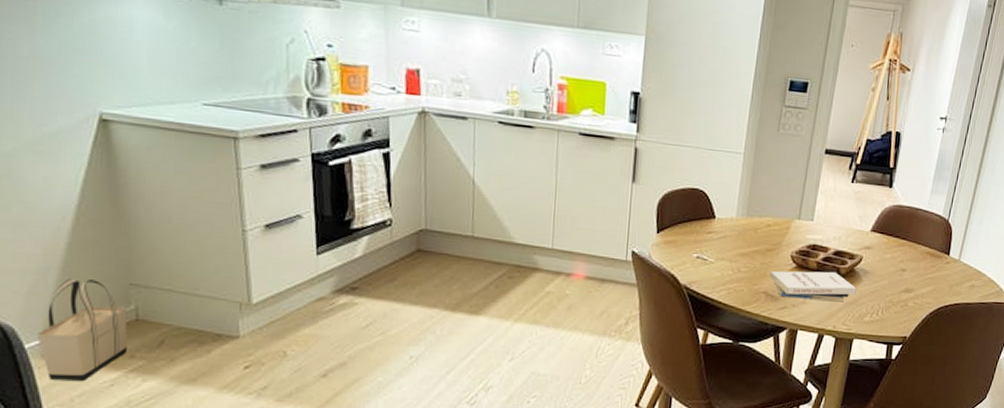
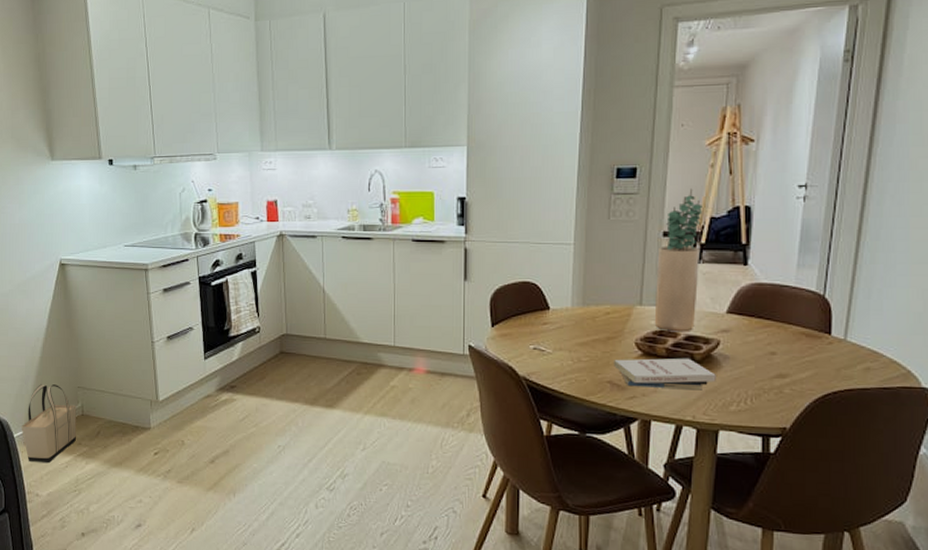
vase: none [809,109,861,247] -> present [654,188,702,332]

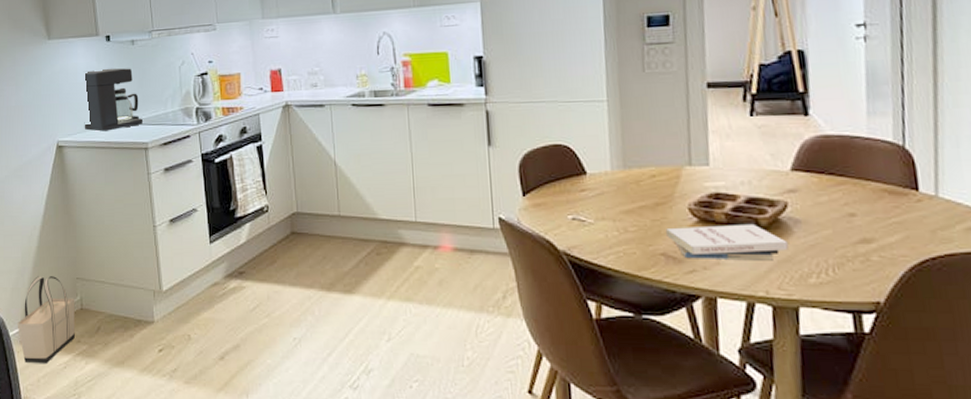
coffee maker: none [86,191,144,252] -> present [84,68,144,132]
vase: present [654,188,702,332] -> none [703,34,756,195]

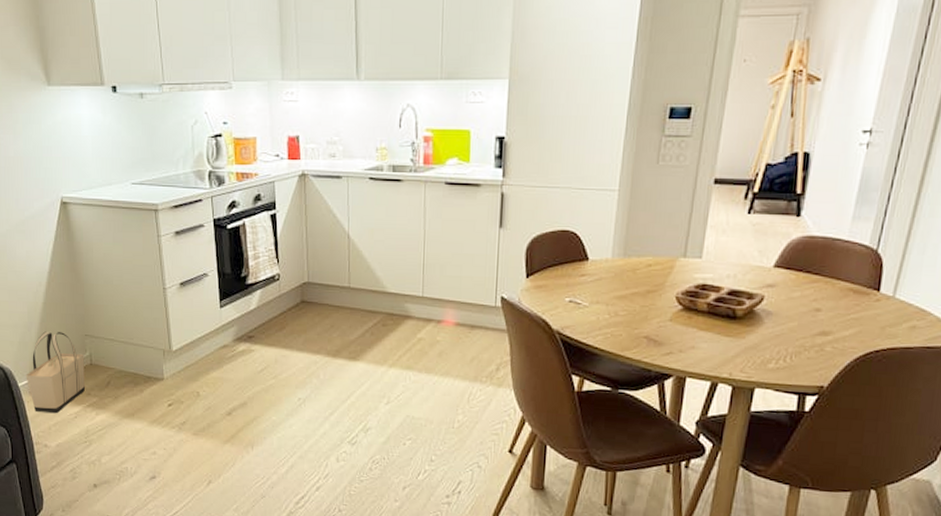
coffee maker: present [84,68,144,132] -> none [90,122,153,190]
books: present [666,223,789,261] -> none [652,313,757,347]

